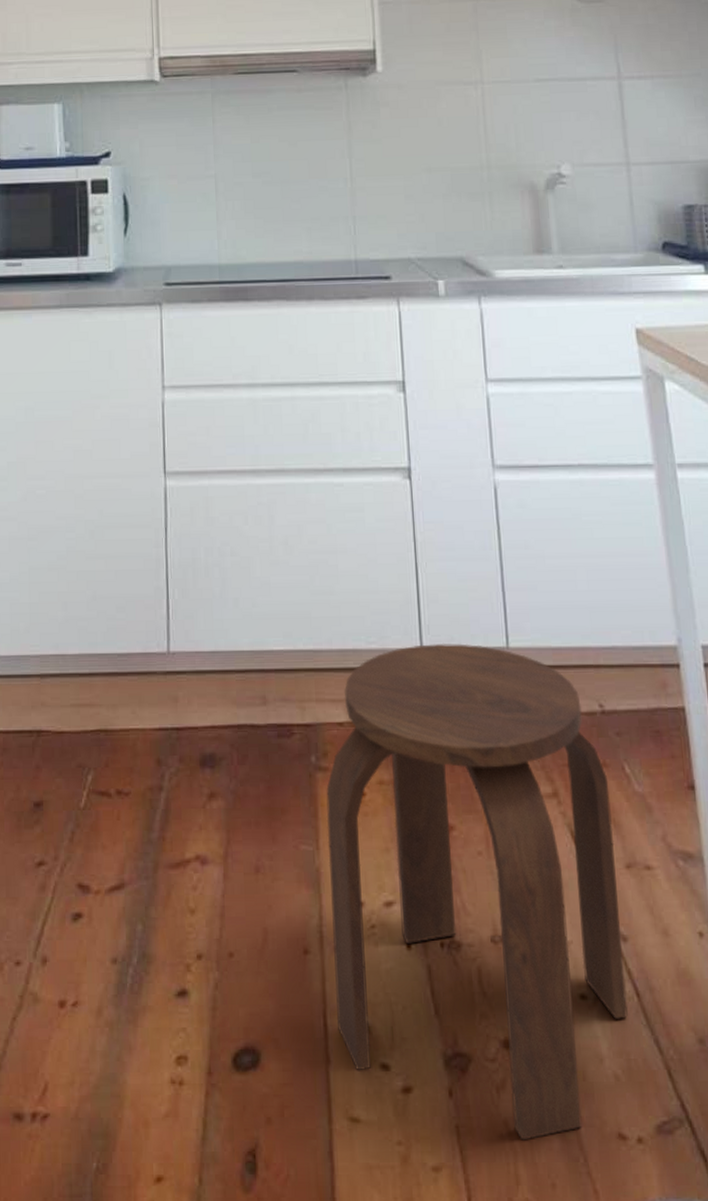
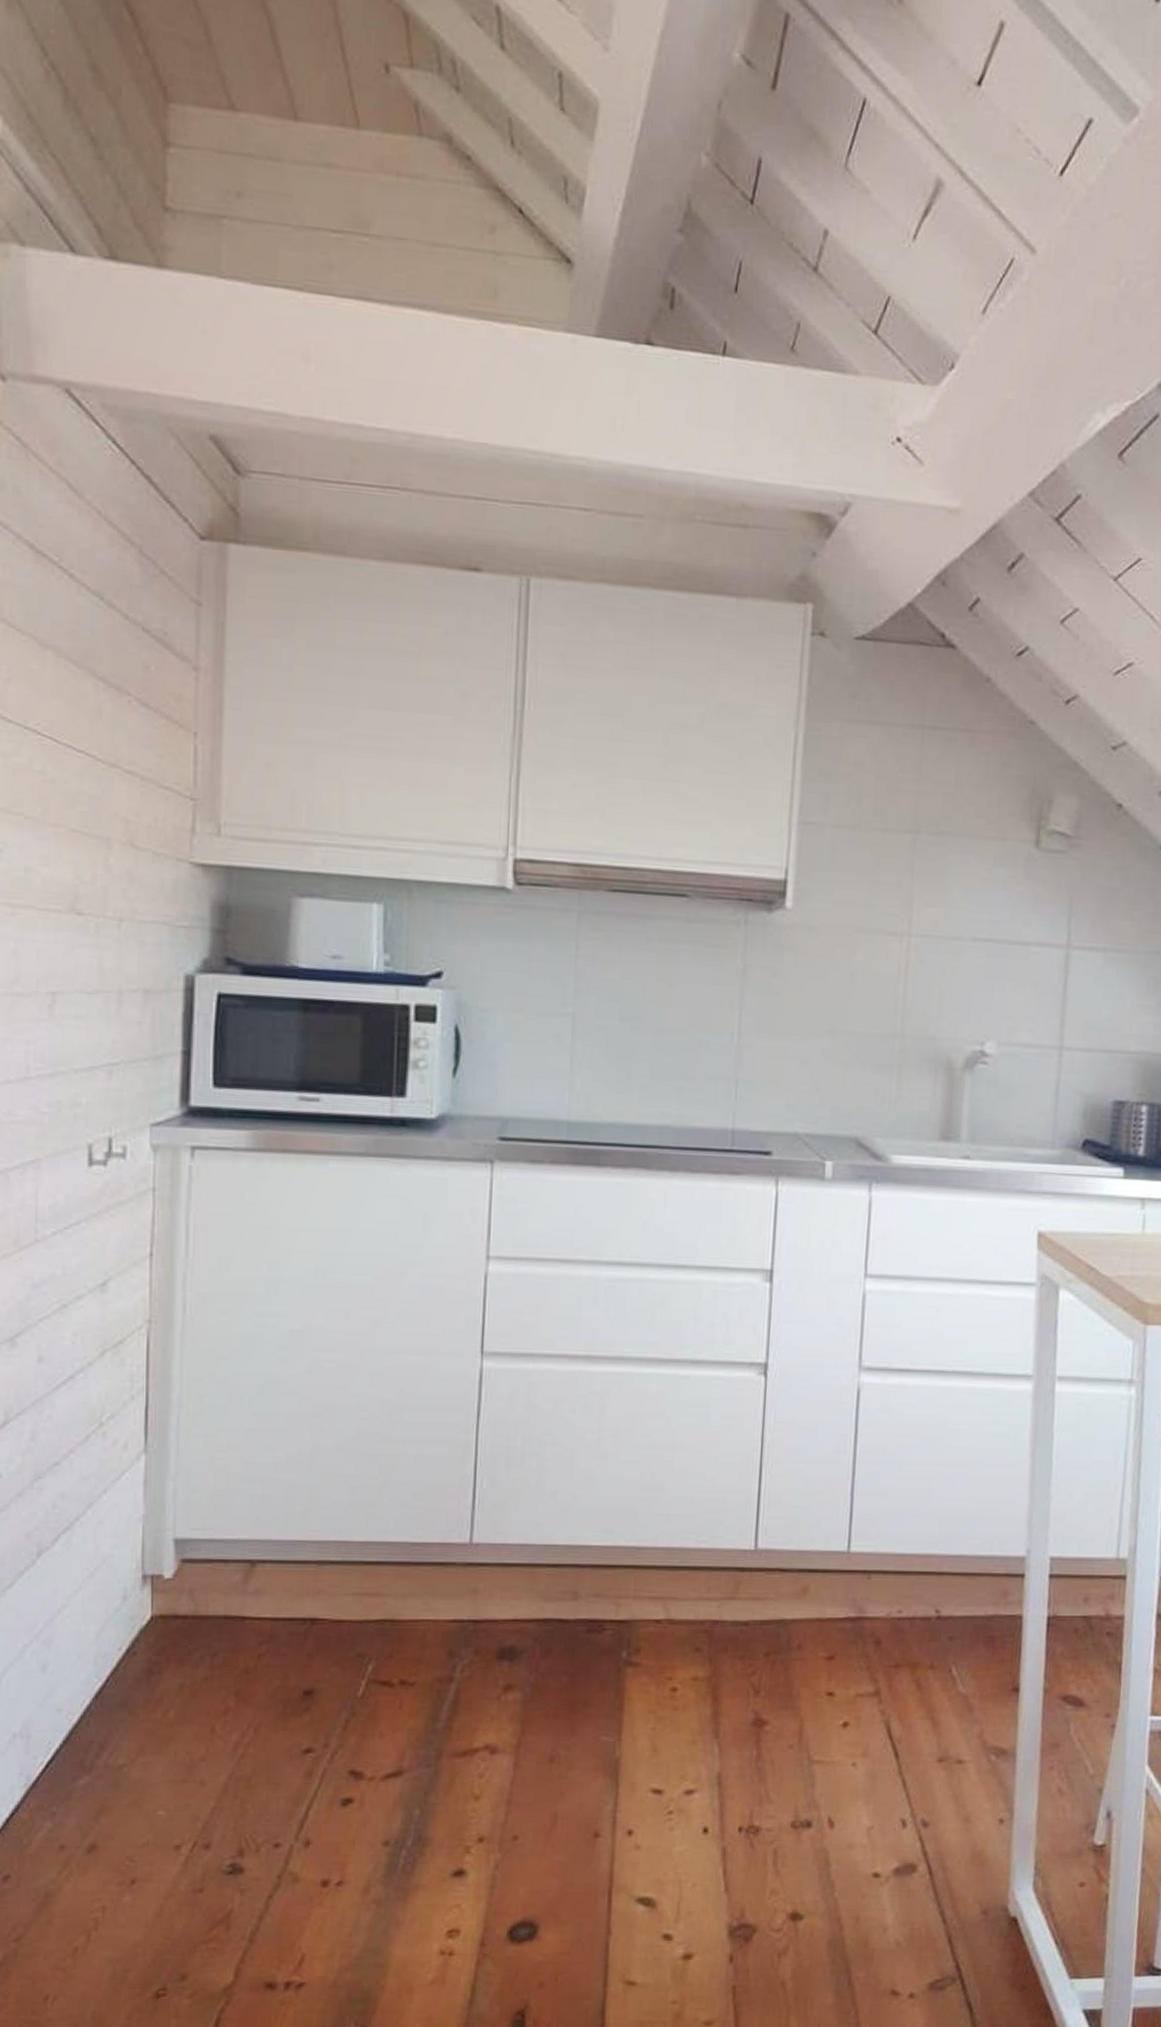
stool: present [326,643,628,1141] -> none [622,1546,933,1998]

